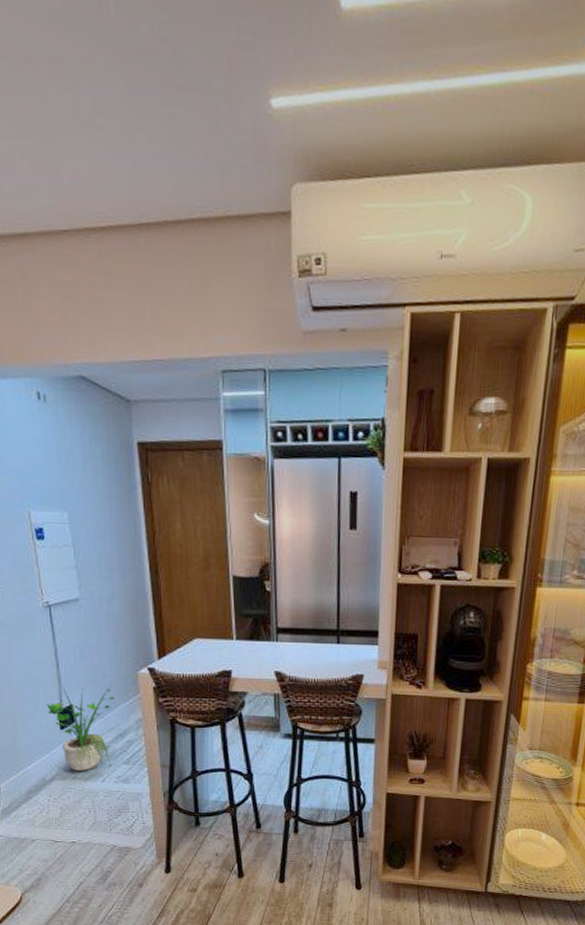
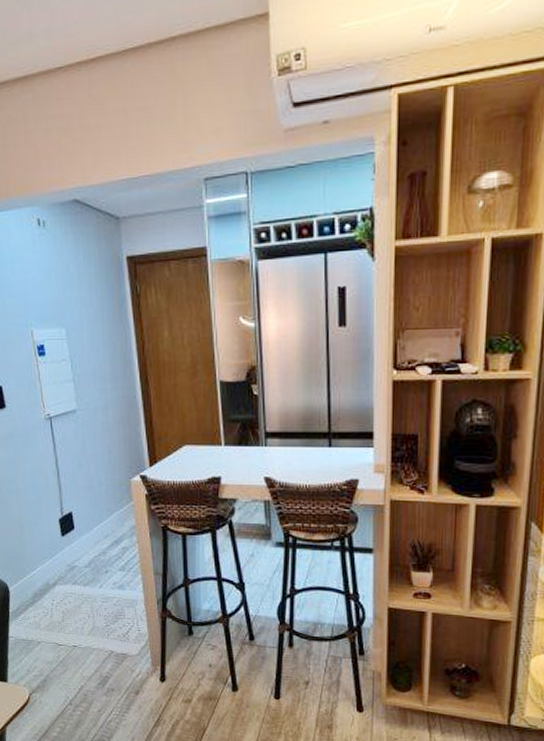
potted plant: present [46,685,115,771] -> none [48,493,110,577]

